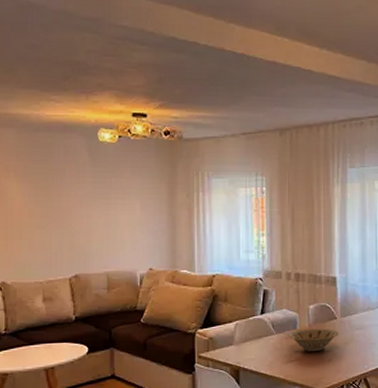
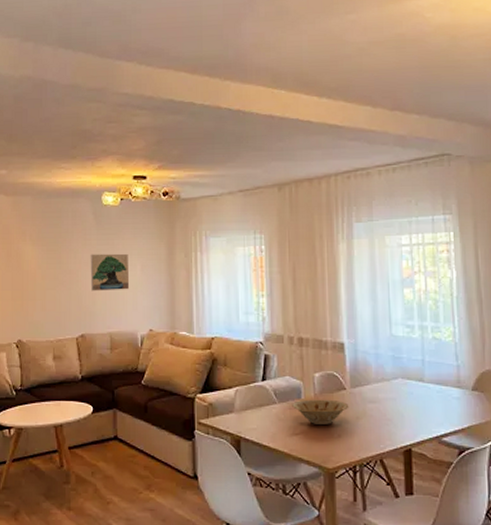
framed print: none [85,192,128,231] -> present [90,253,130,291]

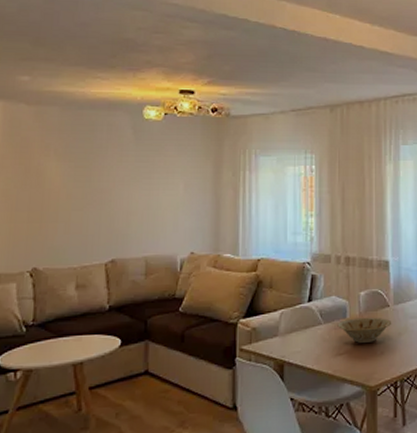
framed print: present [90,253,130,291] -> none [125,171,171,212]

